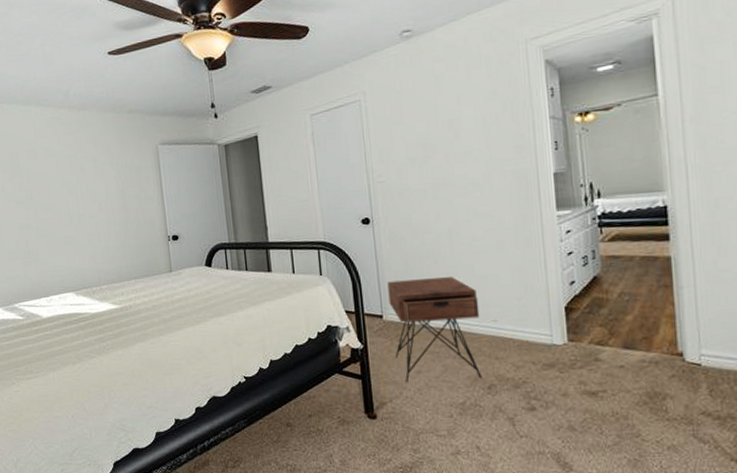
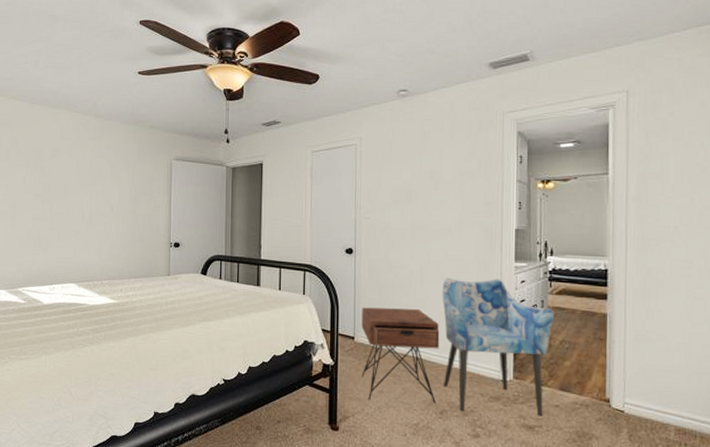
armchair: none [476,232,610,383] -> present [442,278,555,416]

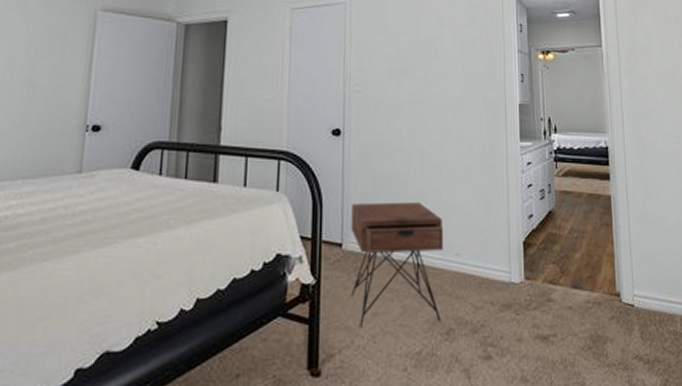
armchair: present [442,278,555,416] -> none [445,161,562,327]

